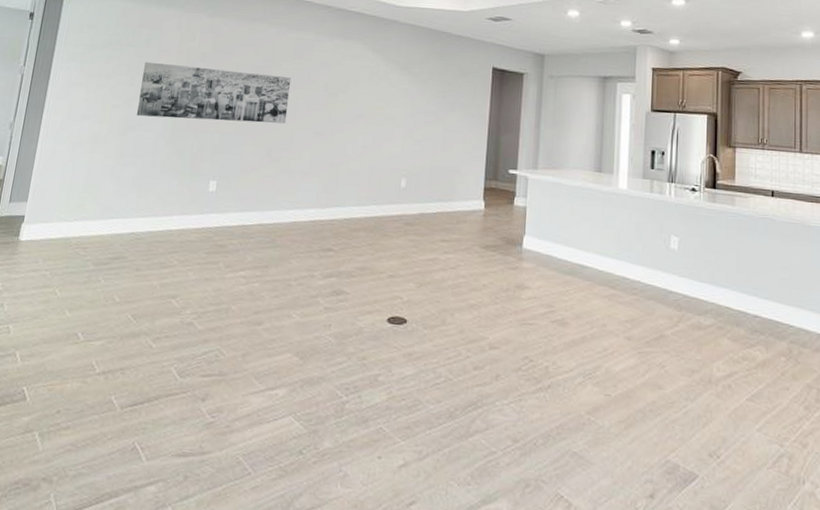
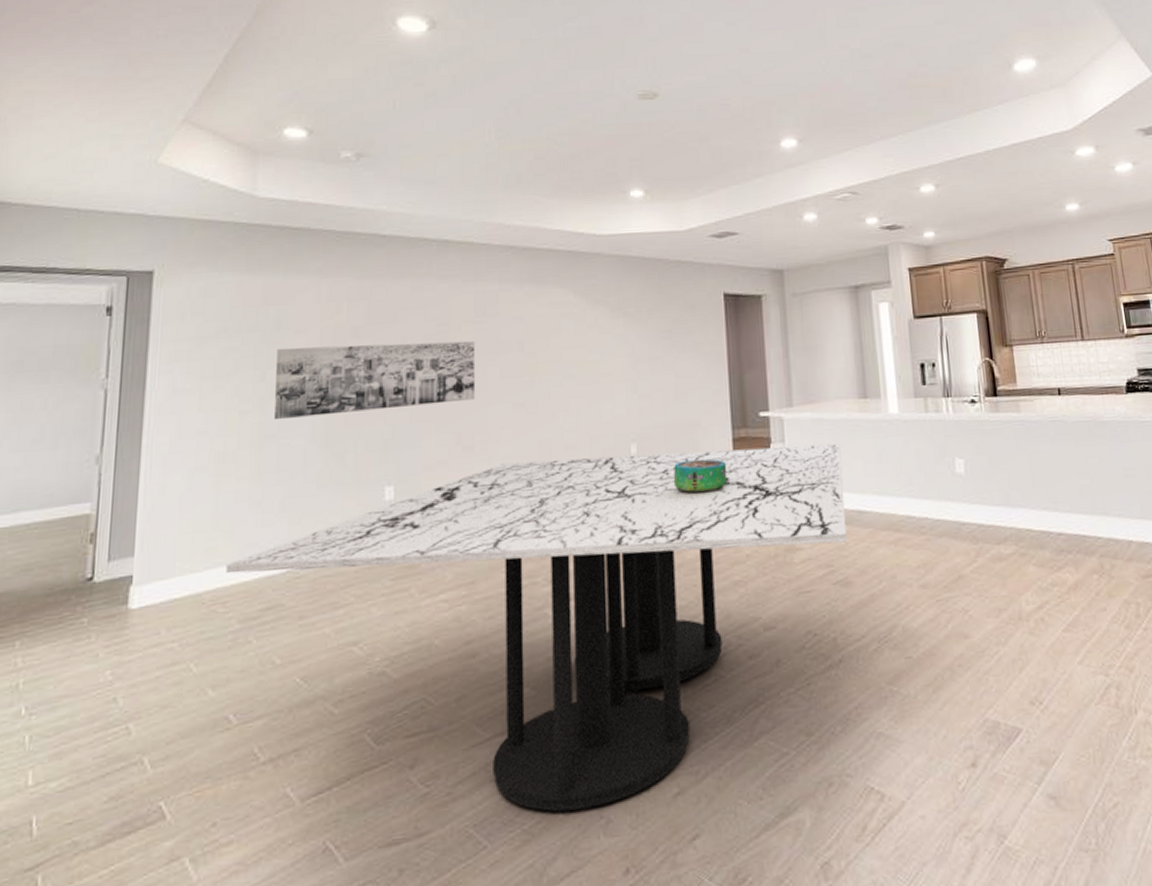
dining table: none [89,177,573,462] -> present [226,443,848,815]
decorative bowl: none [431,199,477,229] -> present [673,458,727,494]

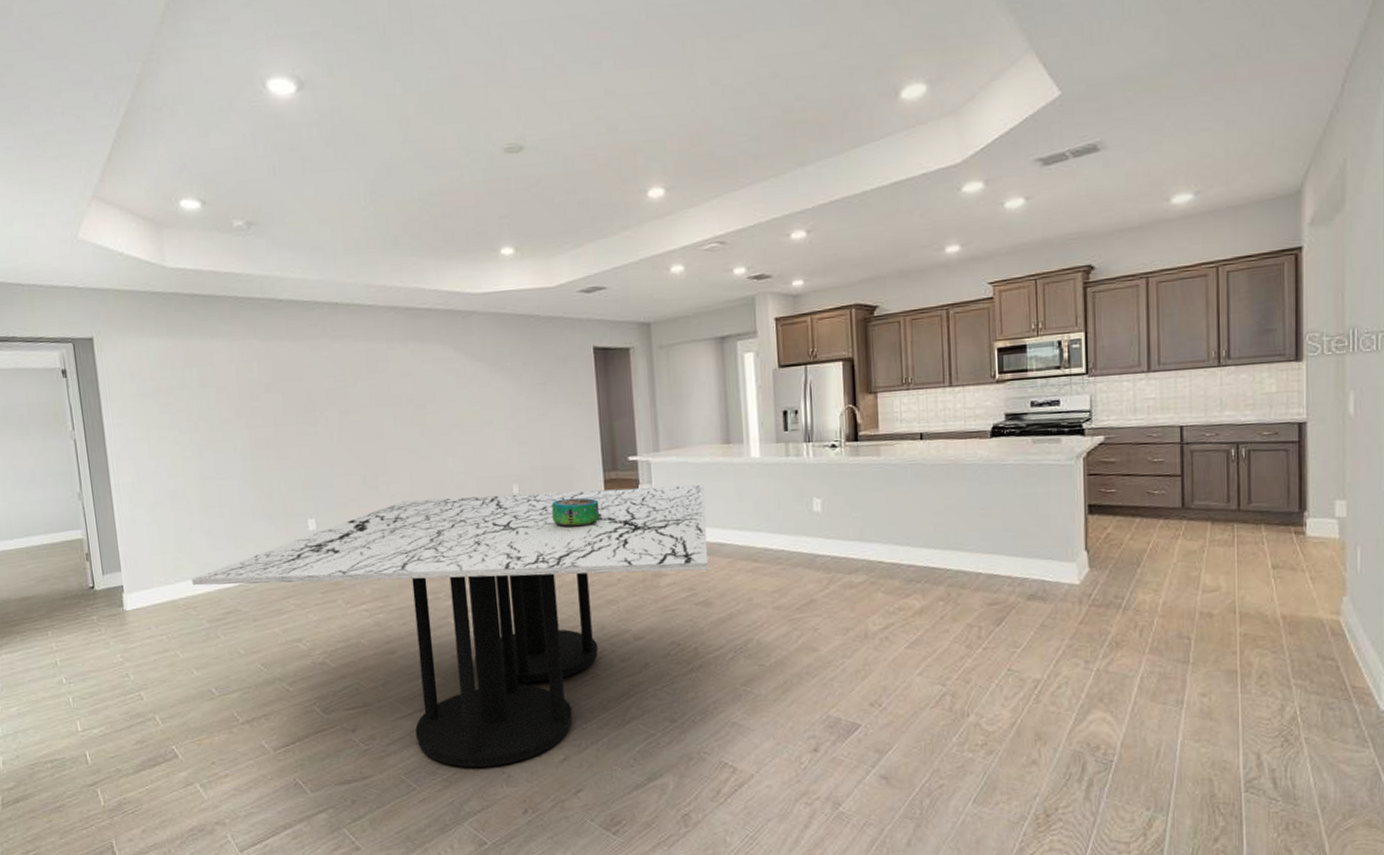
wall art: present [275,340,476,420] -> none [204,394,375,465]

